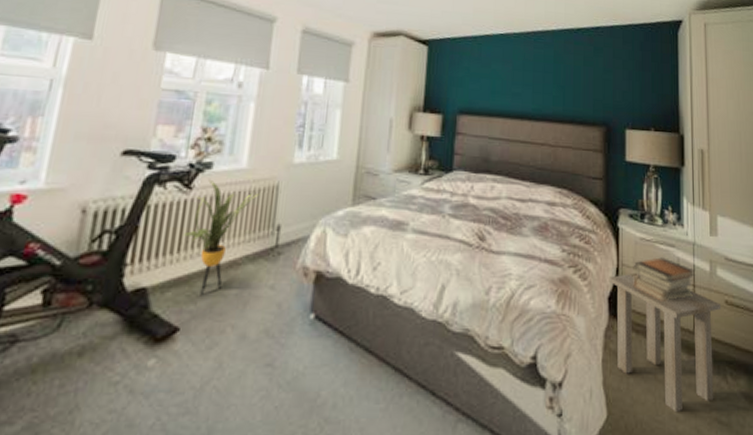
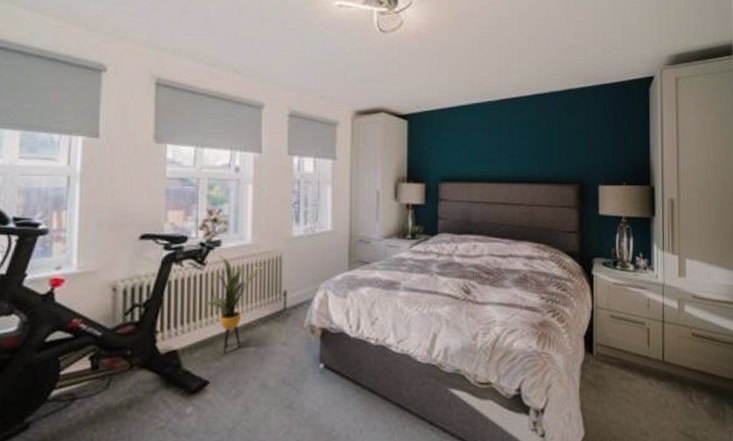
side table: present [608,272,722,413] -> none [584,313,689,429]
book stack: present [633,257,696,301] -> none [607,299,665,337]

